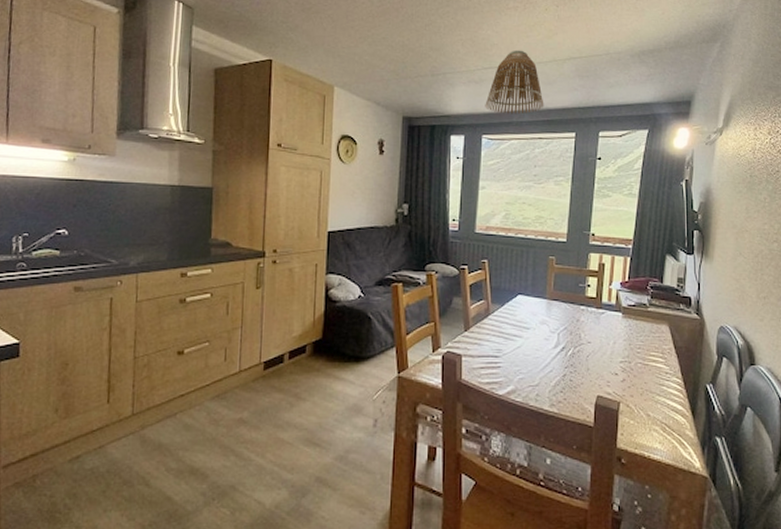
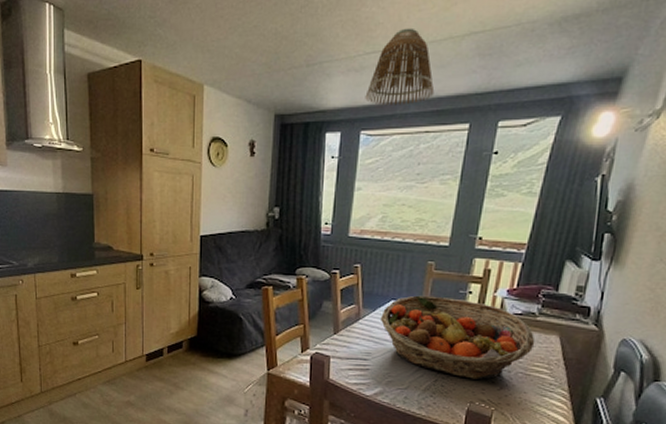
fruit basket: none [509,289,649,372] -> present [381,295,536,380]

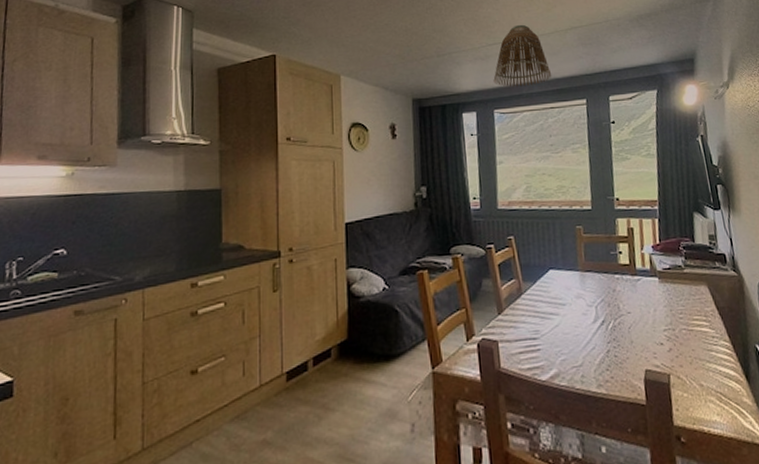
fruit basket: present [381,295,536,380] -> none [542,260,689,344]

